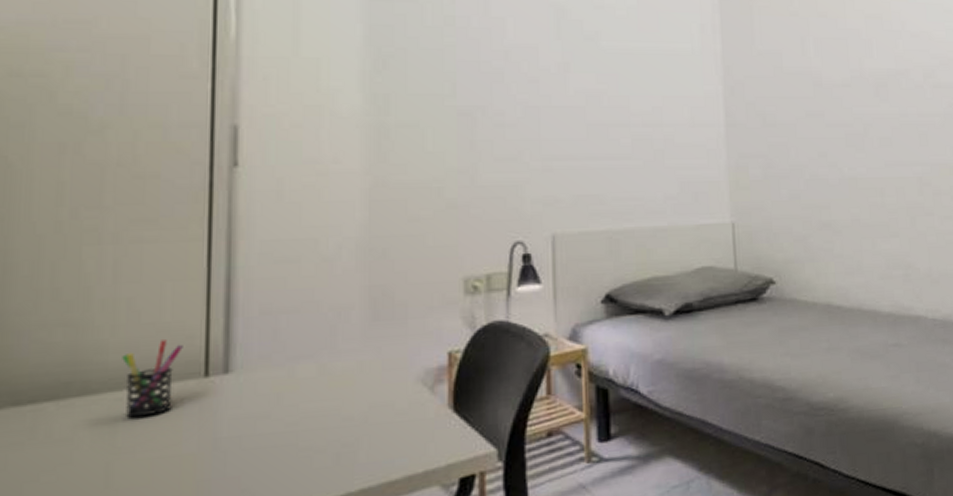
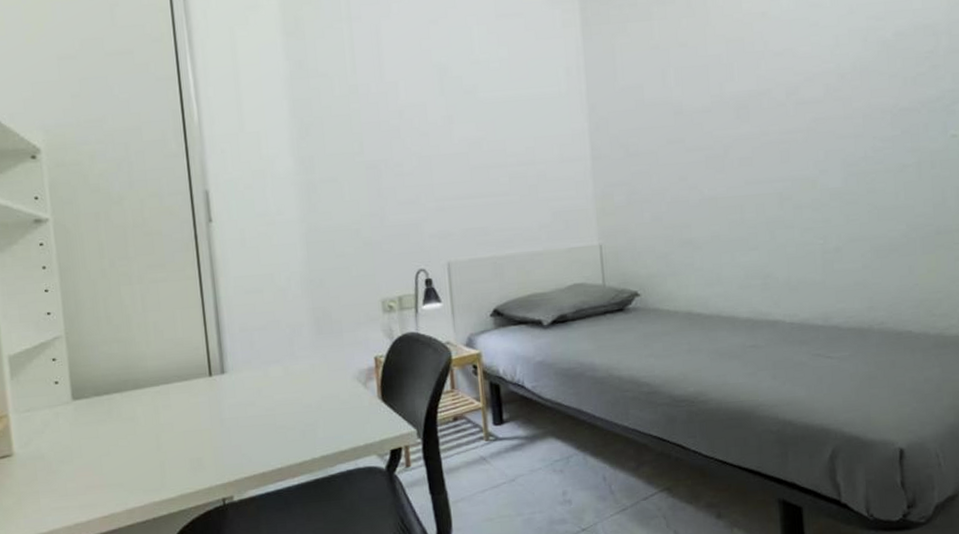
pen holder: present [122,340,183,418] -> none [156,350,193,404]

